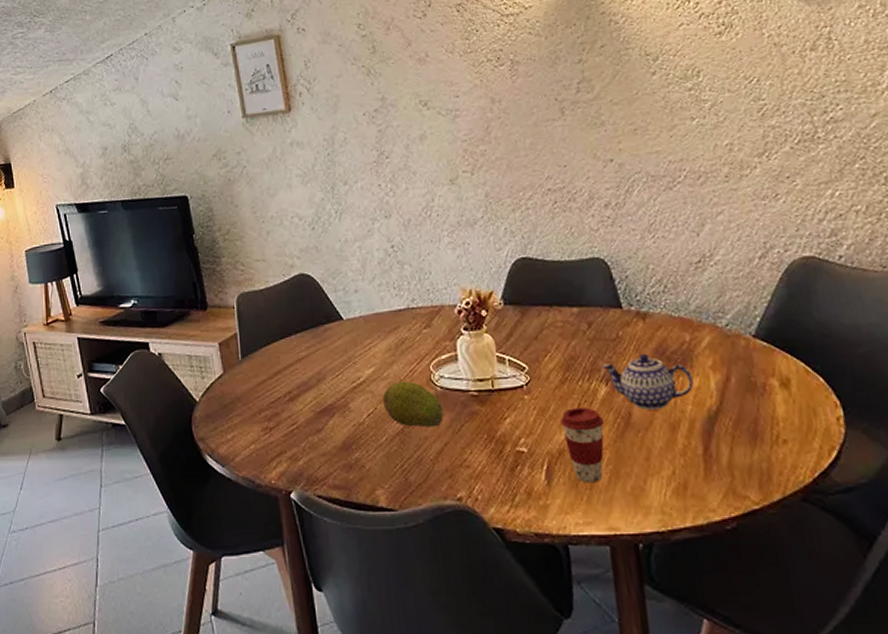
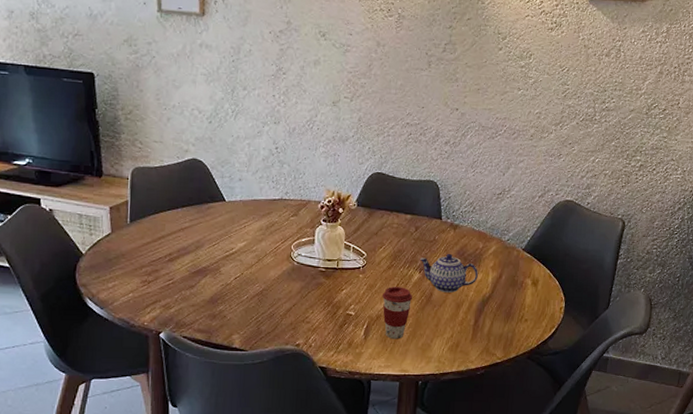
fruit: present [383,381,445,428] -> none [249,255,297,292]

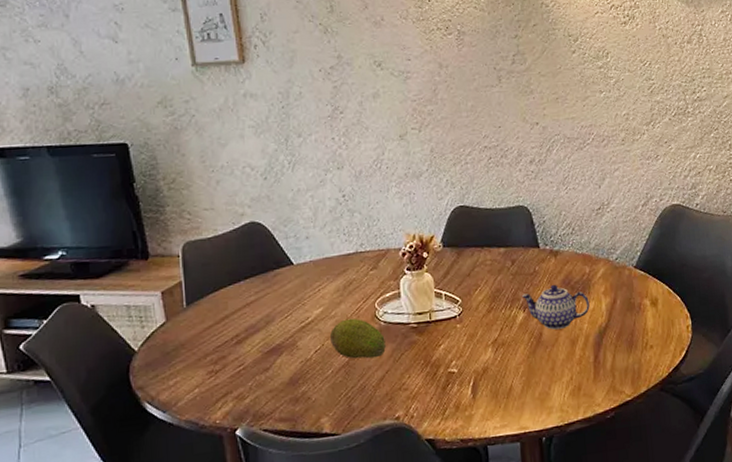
fruit: none [249,255,297,292] -> present [330,318,387,359]
coffee cup: present [382,287,413,339] -> none [486,331,521,393]

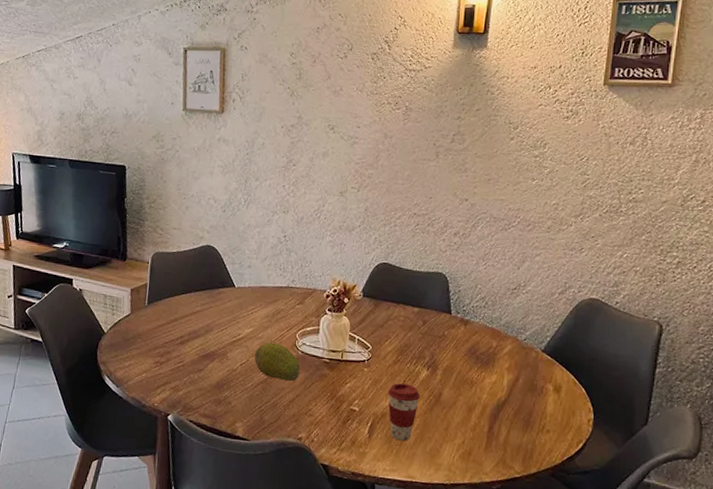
coffee cup: none [486,331,521,393] -> present [388,383,421,441]
teapot: present [521,284,590,330] -> none [427,350,492,394]

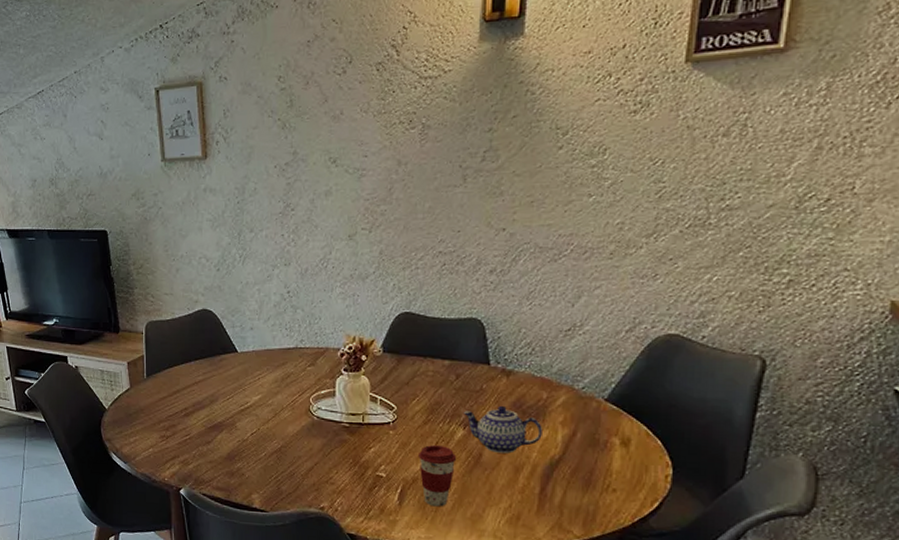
fruit: present [254,342,301,382] -> none [266,409,318,449]
teapot: none [427,350,492,394] -> present [463,405,542,453]

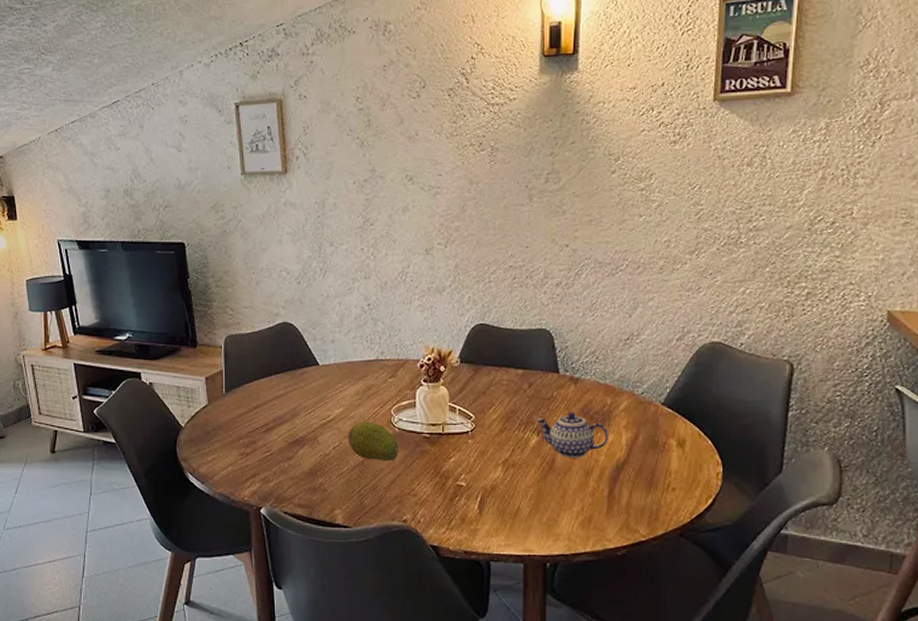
fruit: none [266,409,318,449] -> present [348,421,400,461]
coffee cup: present [419,445,457,507] -> none [496,453,532,514]

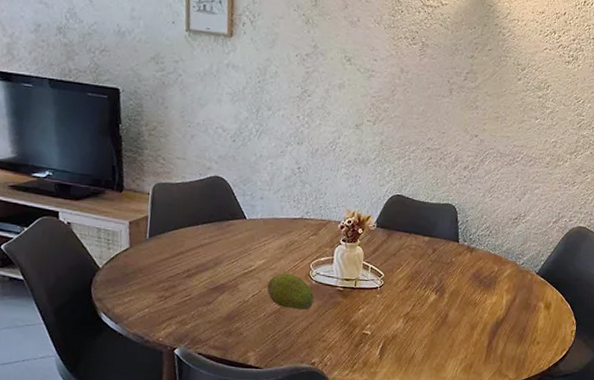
teapot: present [536,411,608,458] -> none [436,275,493,314]

